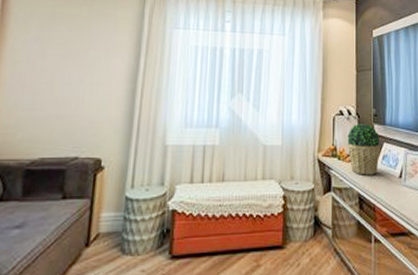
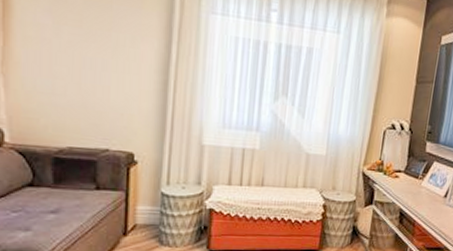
potted plant: present [347,124,380,175] -> none [395,140,431,193]

